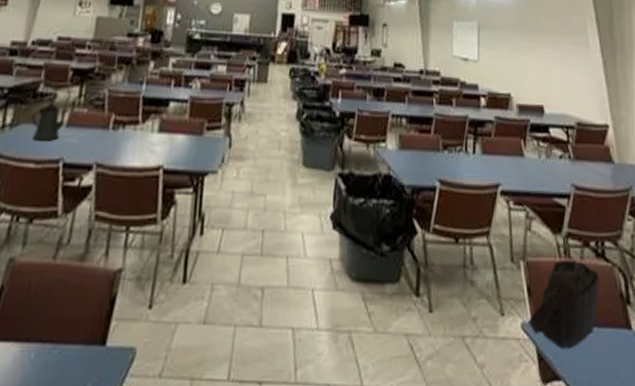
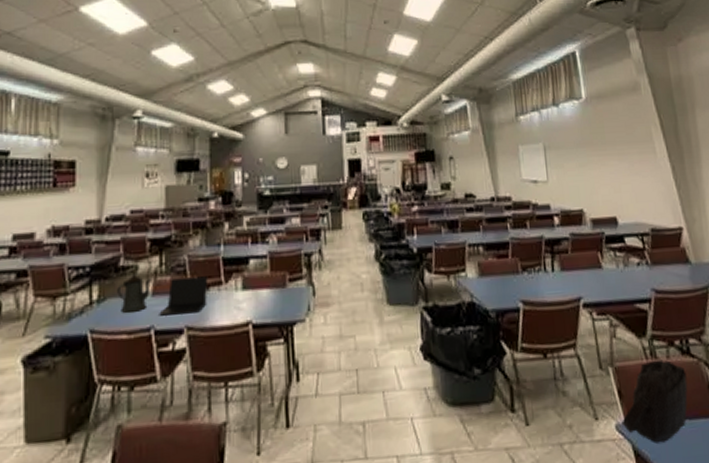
laptop: none [70,112,126,150] -> present [159,276,208,316]

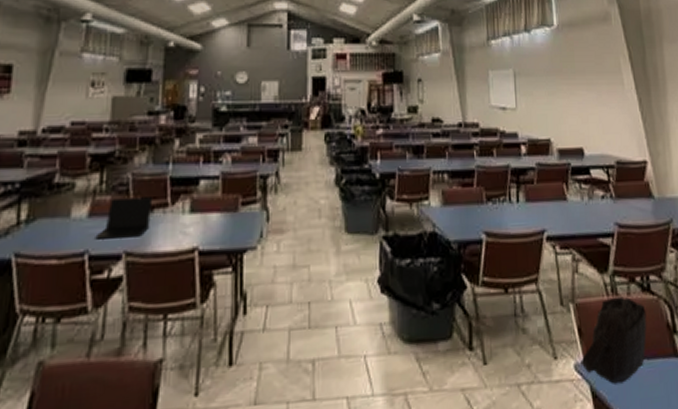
coffee pot: present [117,271,152,314] -> none [49,189,90,237]

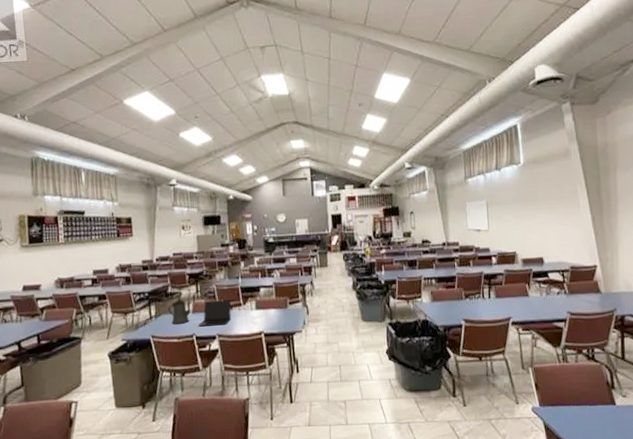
coffee pot: none [49,189,90,237] -> present [168,296,192,325]
shoulder bag: present [581,296,647,384] -> none [537,363,591,421]

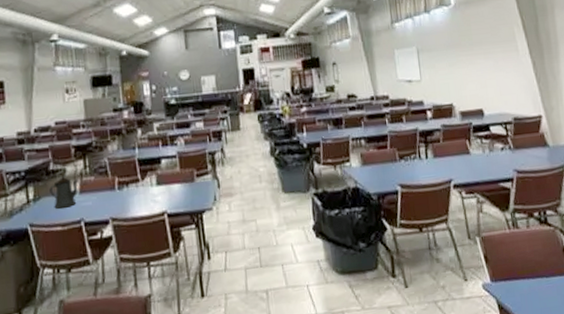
laptop: present [198,300,232,327] -> none [87,175,128,210]

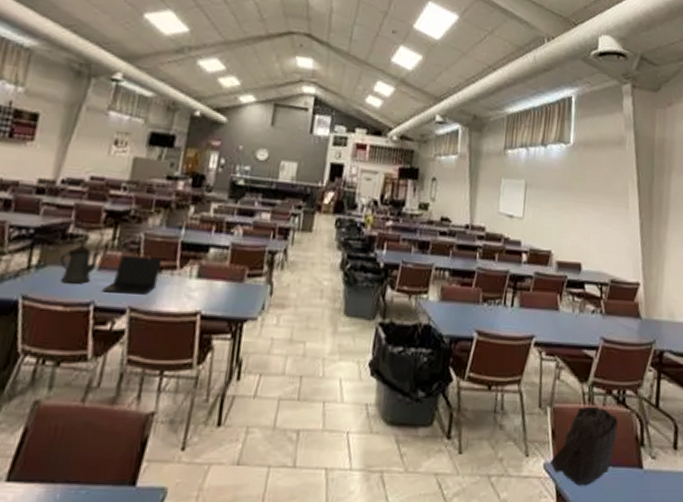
laptop: none [87,175,128,210] -> present [102,255,163,295]
shoulder bag: none [488,229,545,298] -> present [550,406,618,486]

